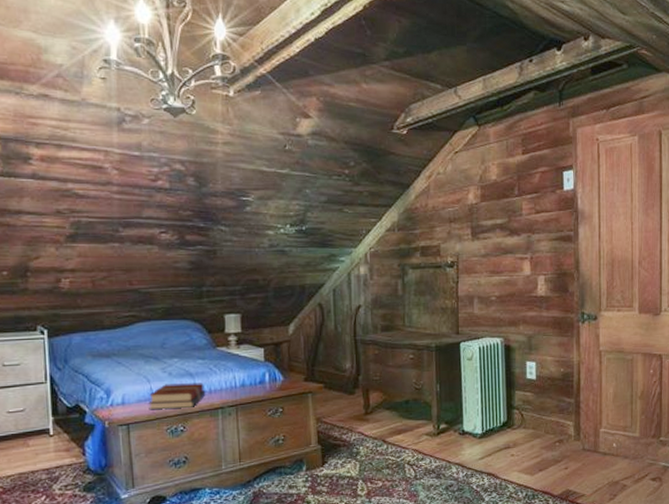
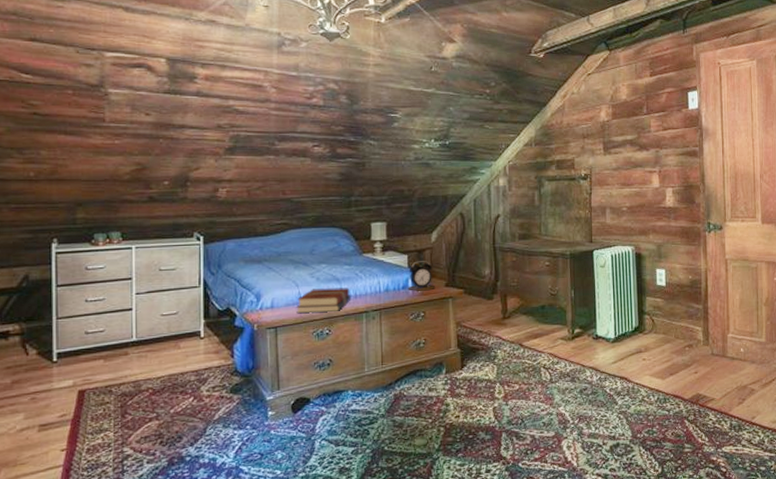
alarm clock: none [265,354,293,386] -> present [409,261,435,291]

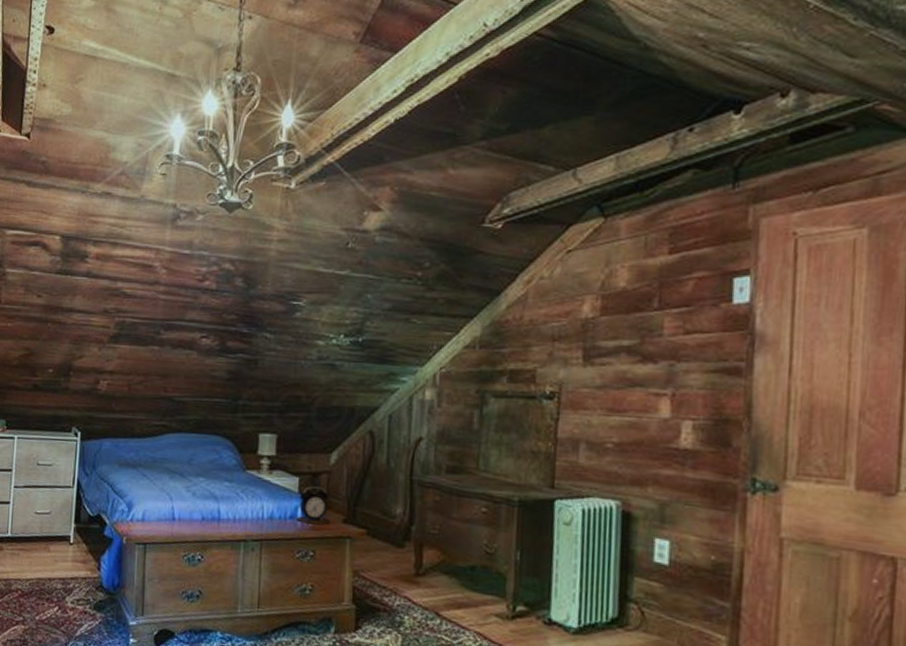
books: present [296,287,351,314] -> none [168,505,229,536]

